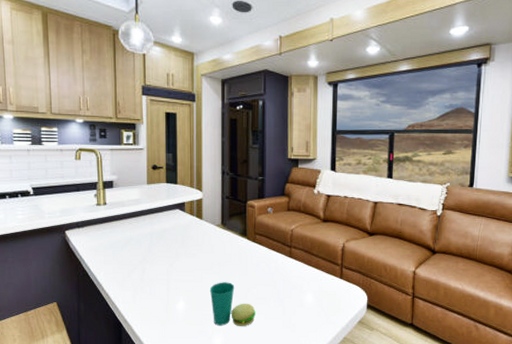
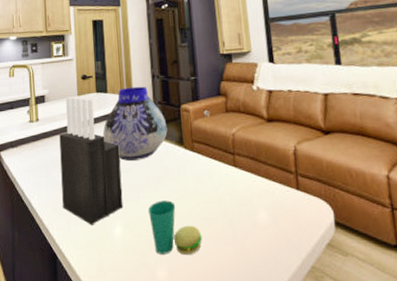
knife block: none [127,184,187,300] -> present [59,96,123,225]
vase: none [170,180,233,247] -> present [102,86,168,161]

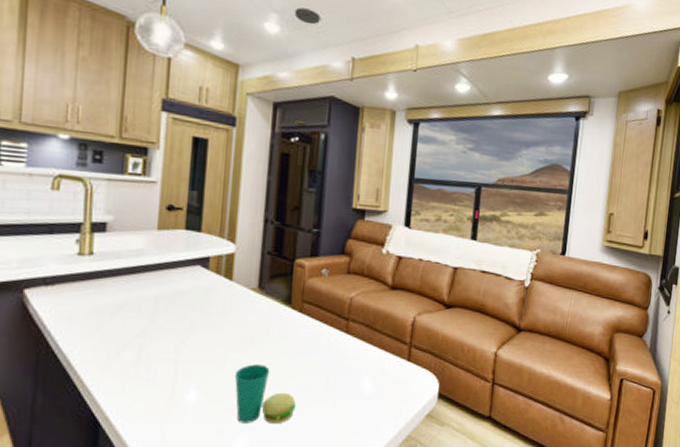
knife block: present [59,96,123,225] -> none [117,228,208,389]
vase: present [102,86,168,161] -> none [186,229,275,317]

